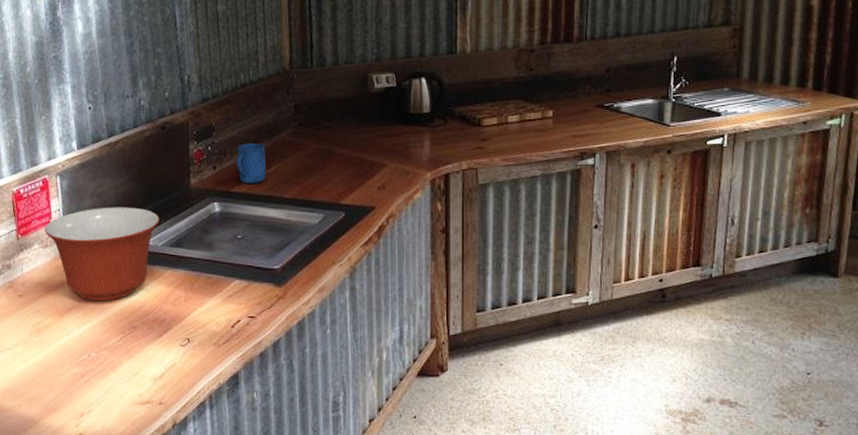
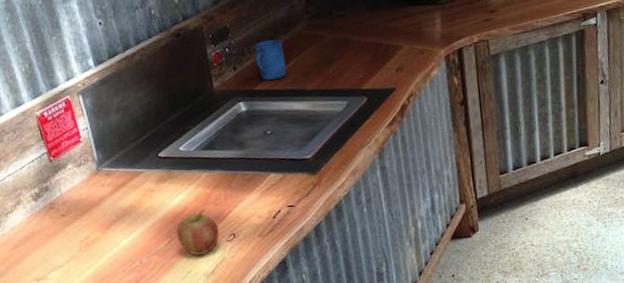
mixing bowl: present [44,207,160,301] -> none [75,116,189,211]
fruit: none [131,309,174,357] -> present [177,210,219,256]

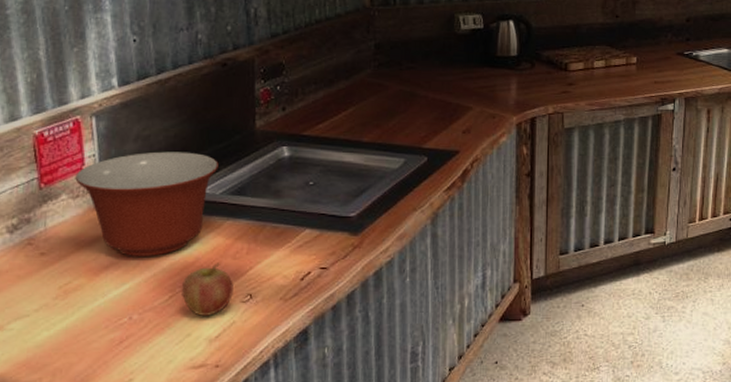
mixing bowl: none [75,116,189,211] -> present [75,151,219,256]
mug: present [255,40,287,81] -> none [309,84,343,127]

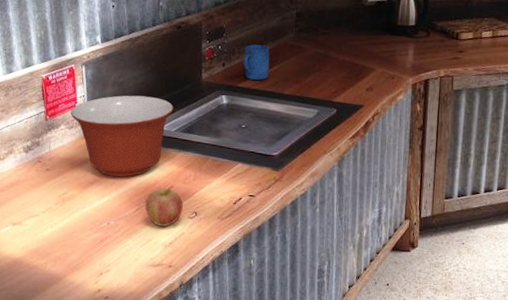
mug: none [309,84,343,127] -> present [243,45,270,81]

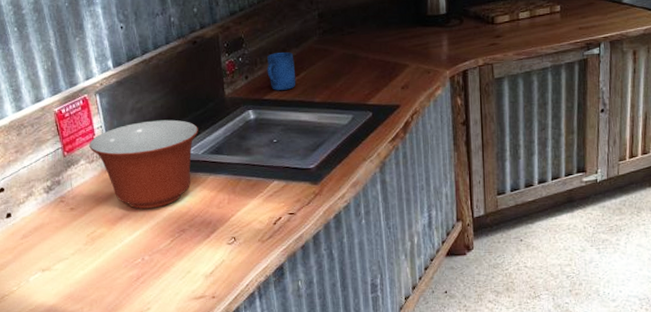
fruit: present [145,185,183,227] -> none [180,212,220,256]

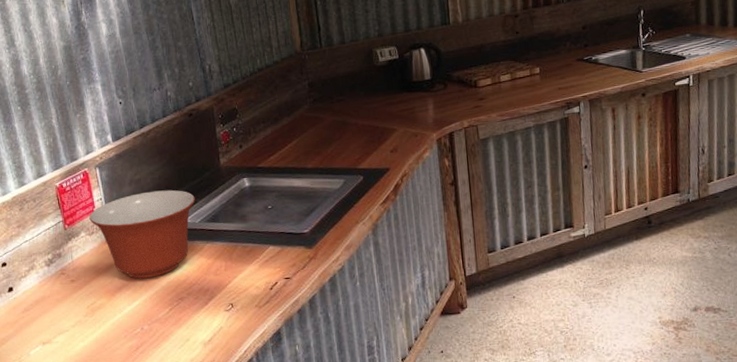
mug: present [267,52,296,91] -> none [260,121,289,159]

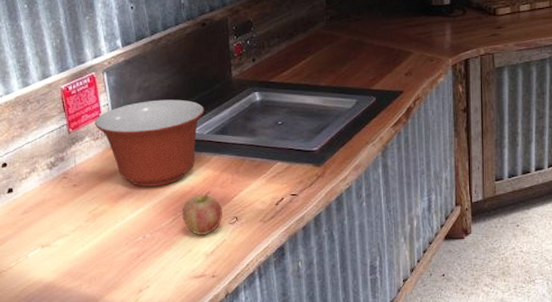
fruit: none [178,279,218,324] -> present [182,191,222,235]

